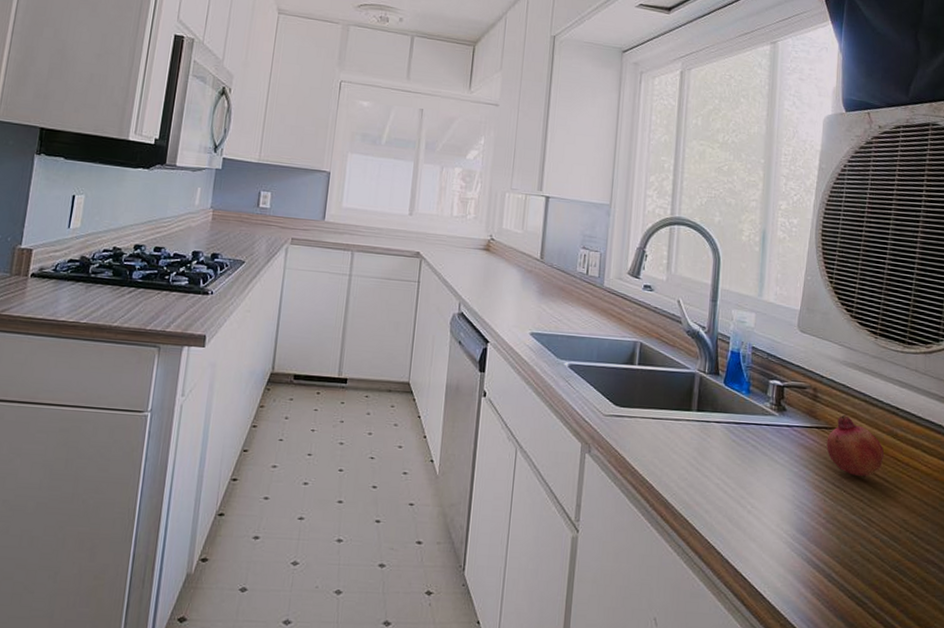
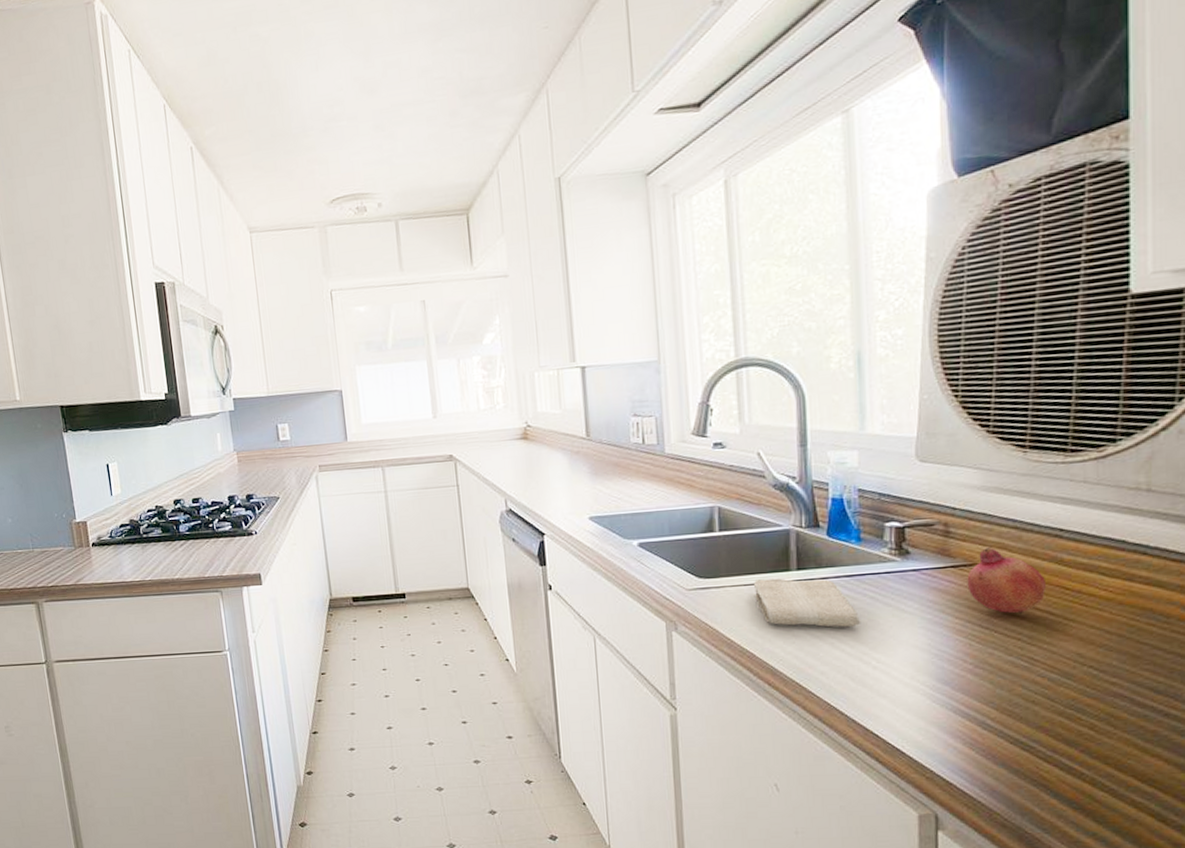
washcloth: none [660,415,742,471] -> present [754,578,860,627]

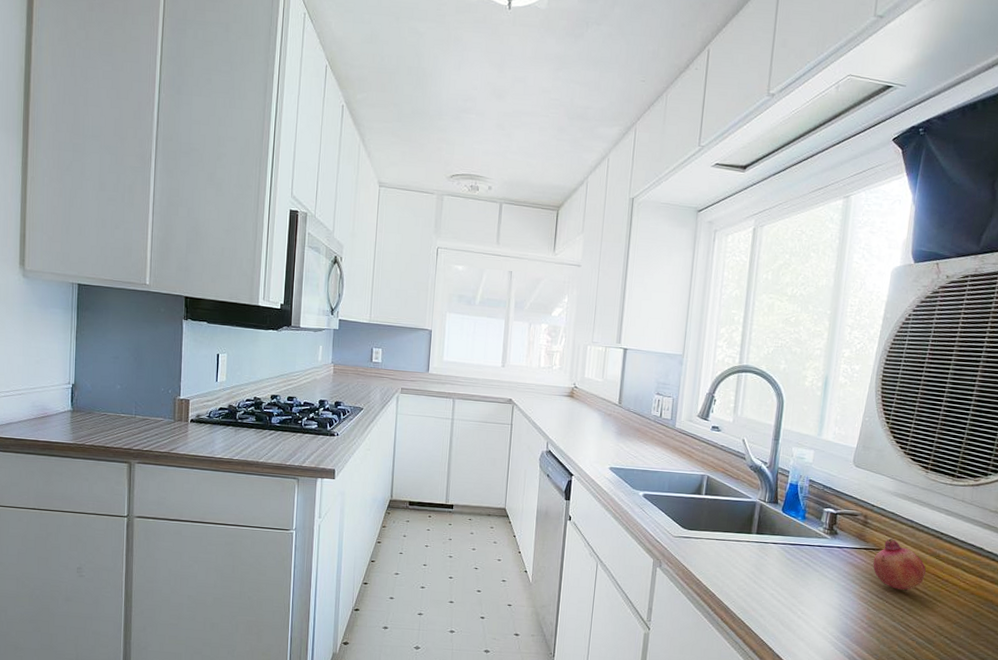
washcloth: present [754,578,860,627] -> none [722,537,795,583]

